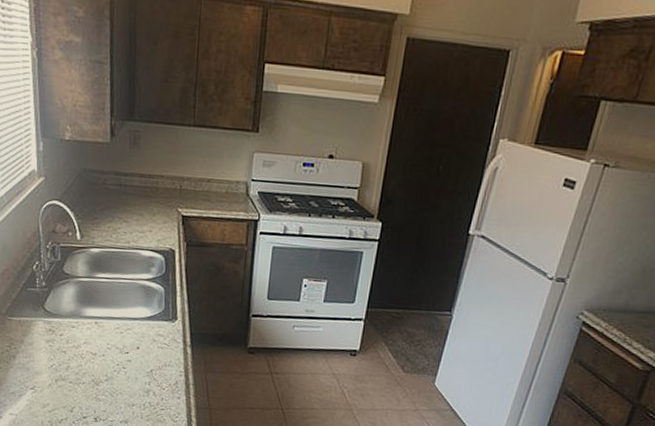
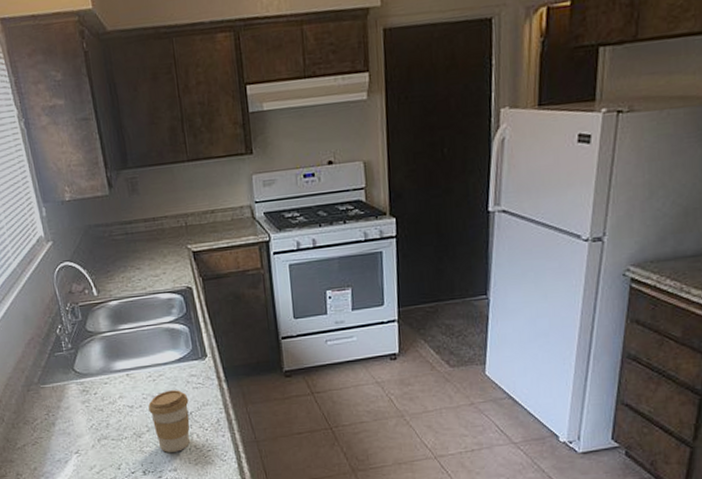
coffee cup: none [111,345,152,405] -> present [148,390,190,452]

